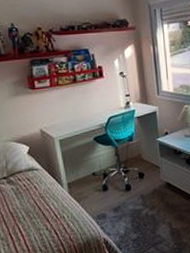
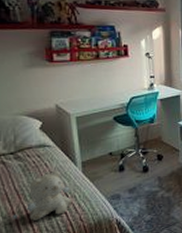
teddy bear: none [9,193,62,242] -> present [12,171,73,221]

